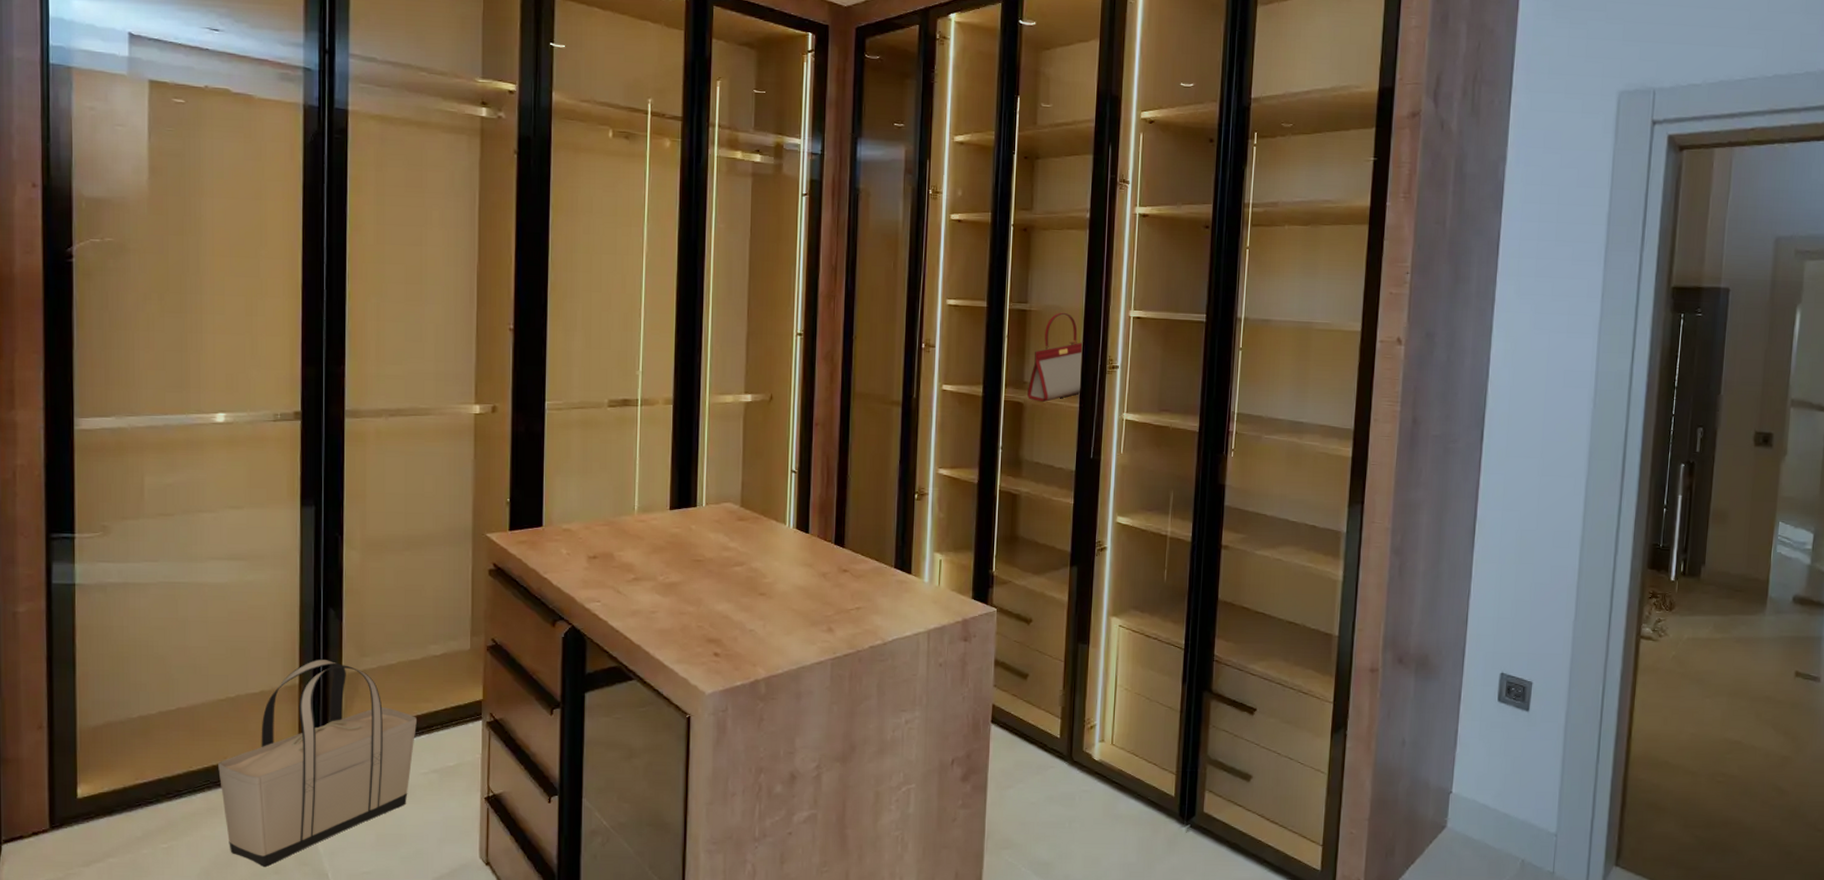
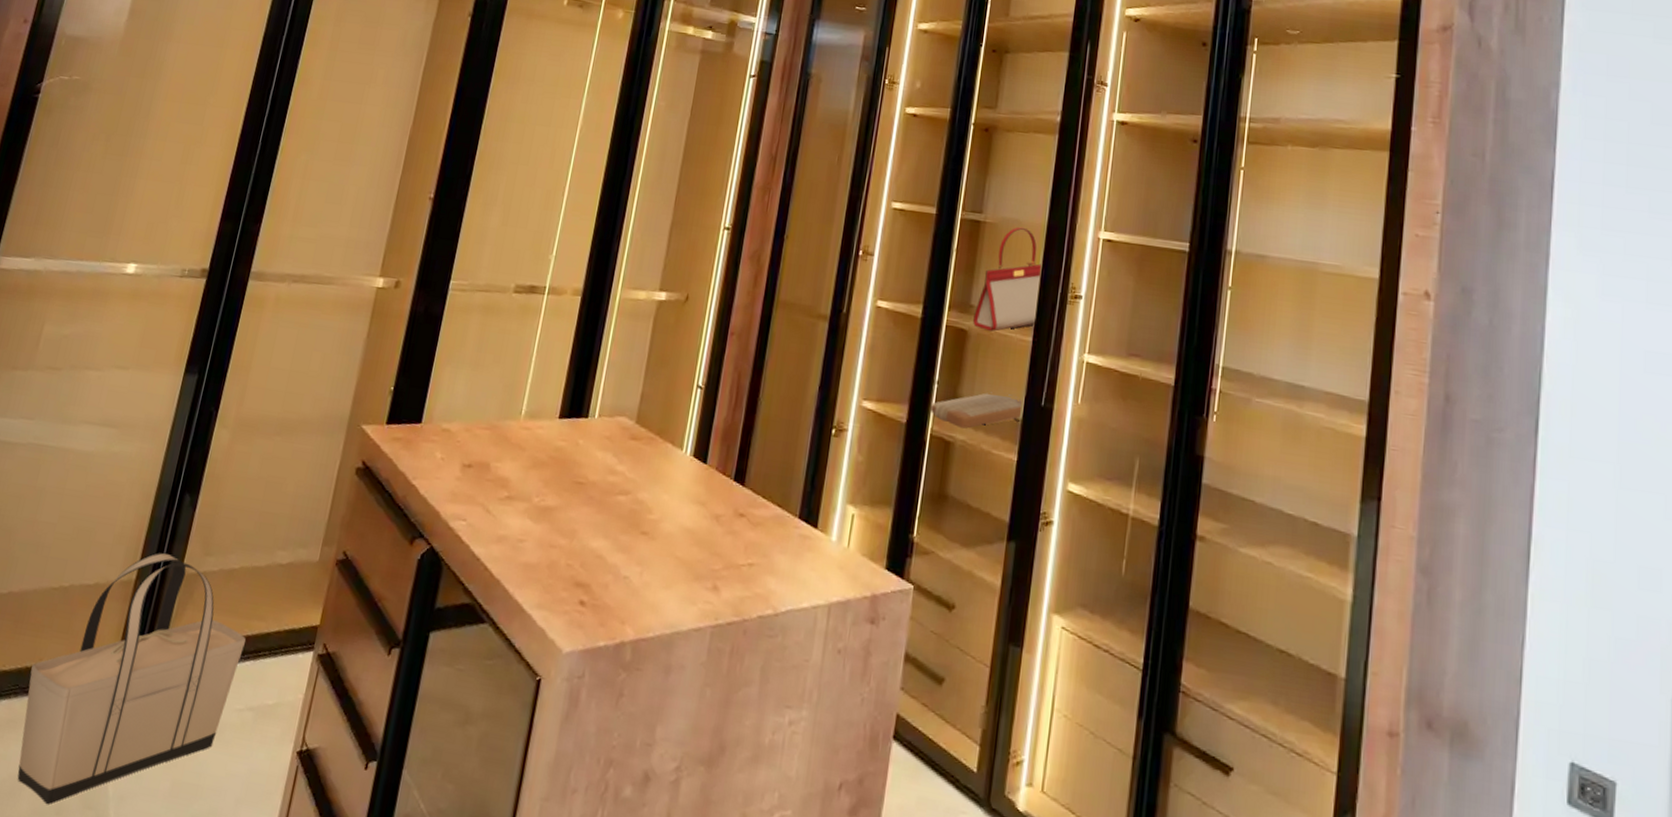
clutch bag: none [997,451,1076,483] -> present [930,392,1025,429]

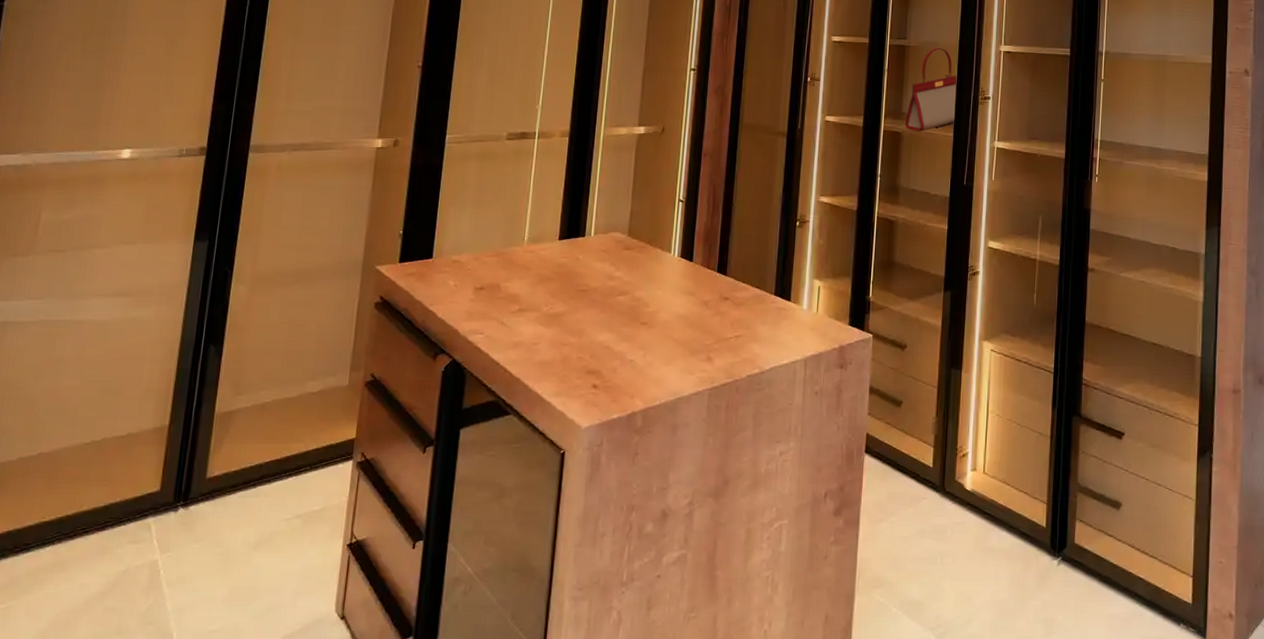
shopping bag: present [17,552,246,804] -> none [71,398,286,627]
clutch bag: present [930,392,1025,429] -> none [875,178,950,209]

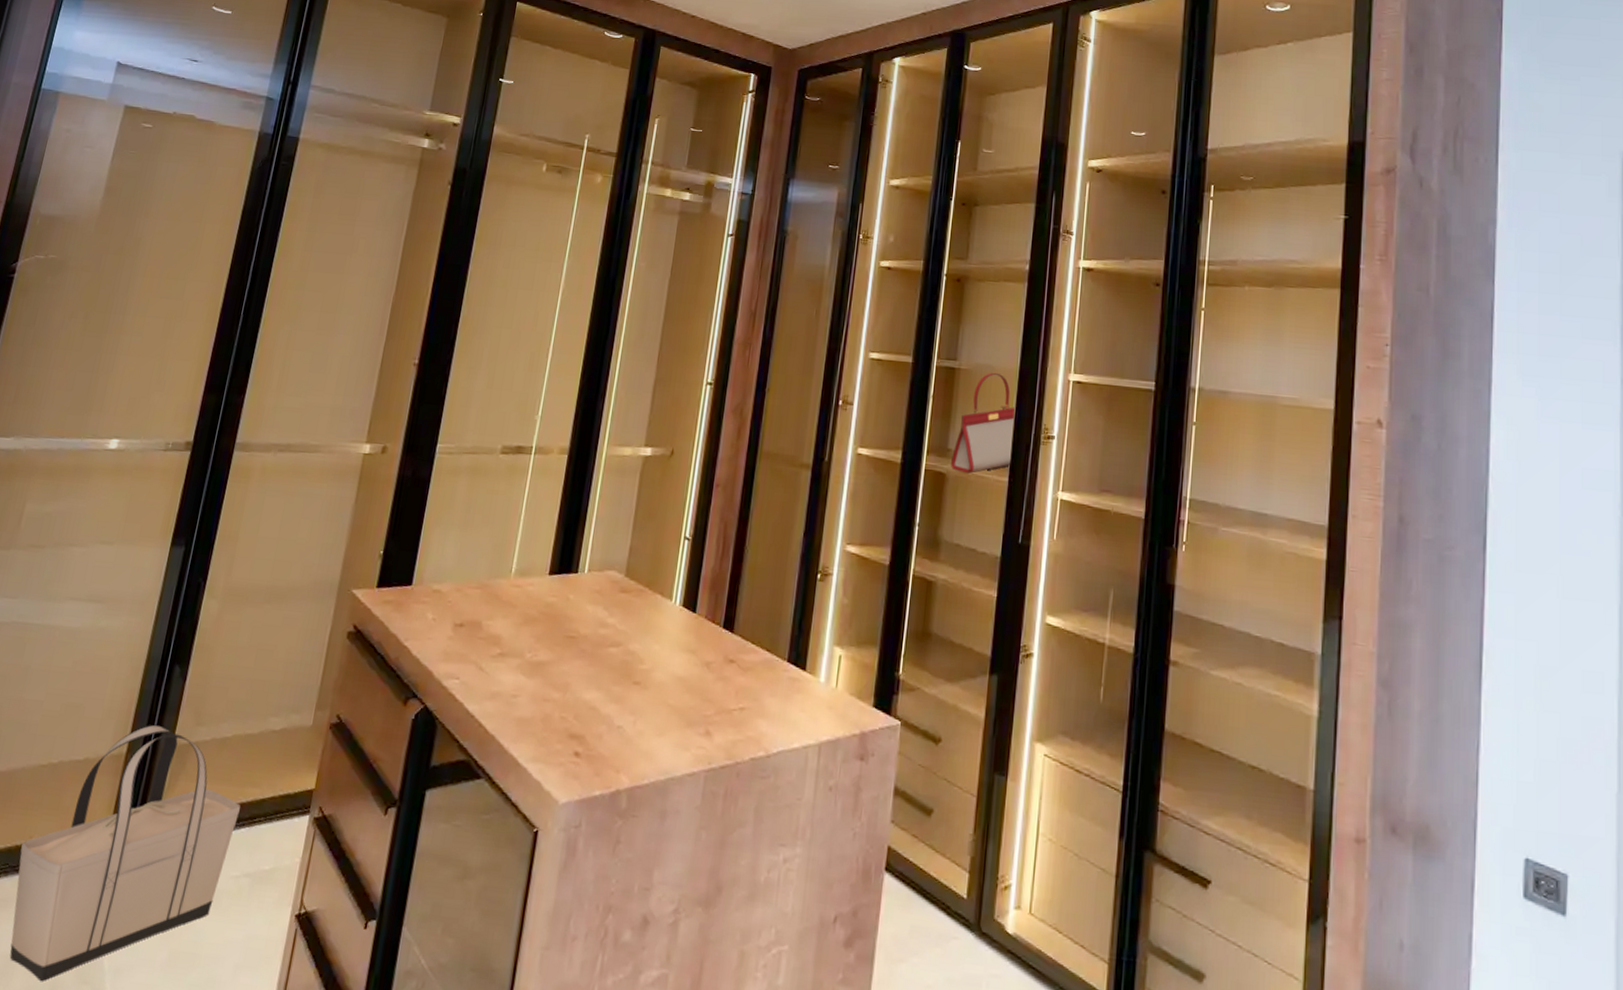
shopping bag: none [71,398,286,627] -> present [9,724,241,981]

